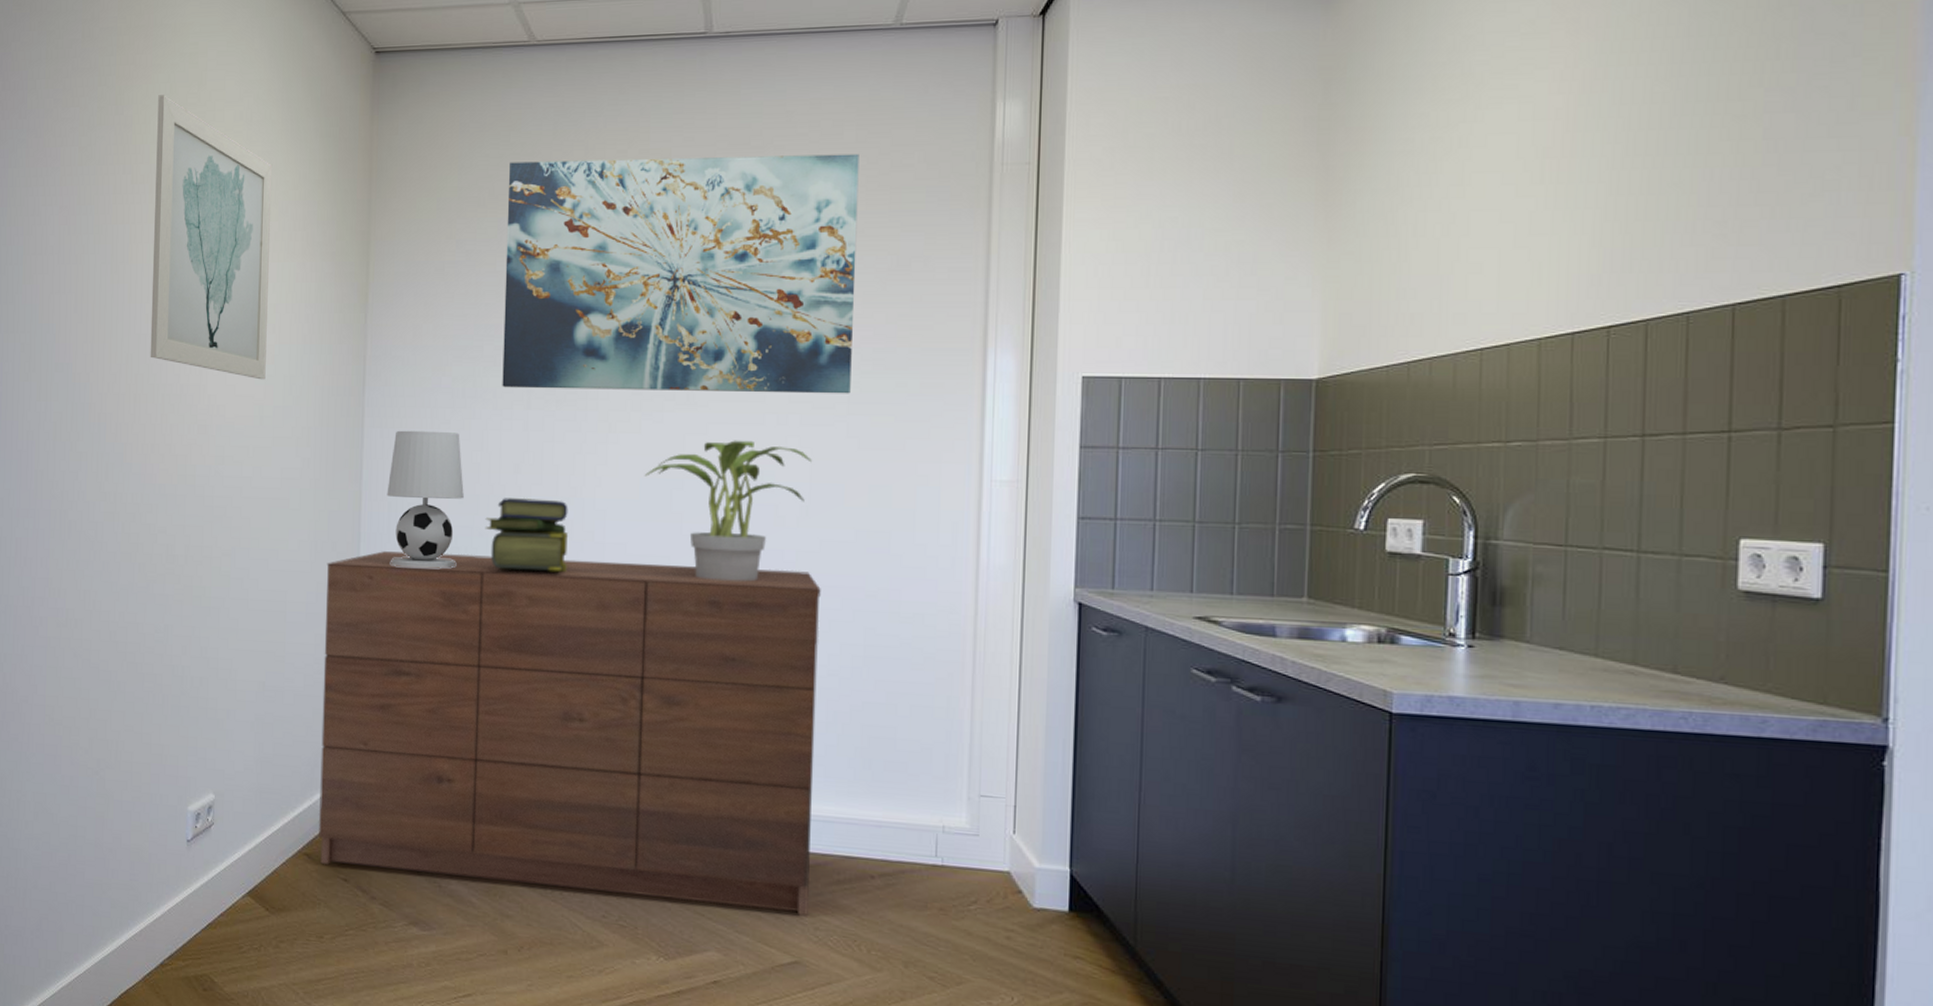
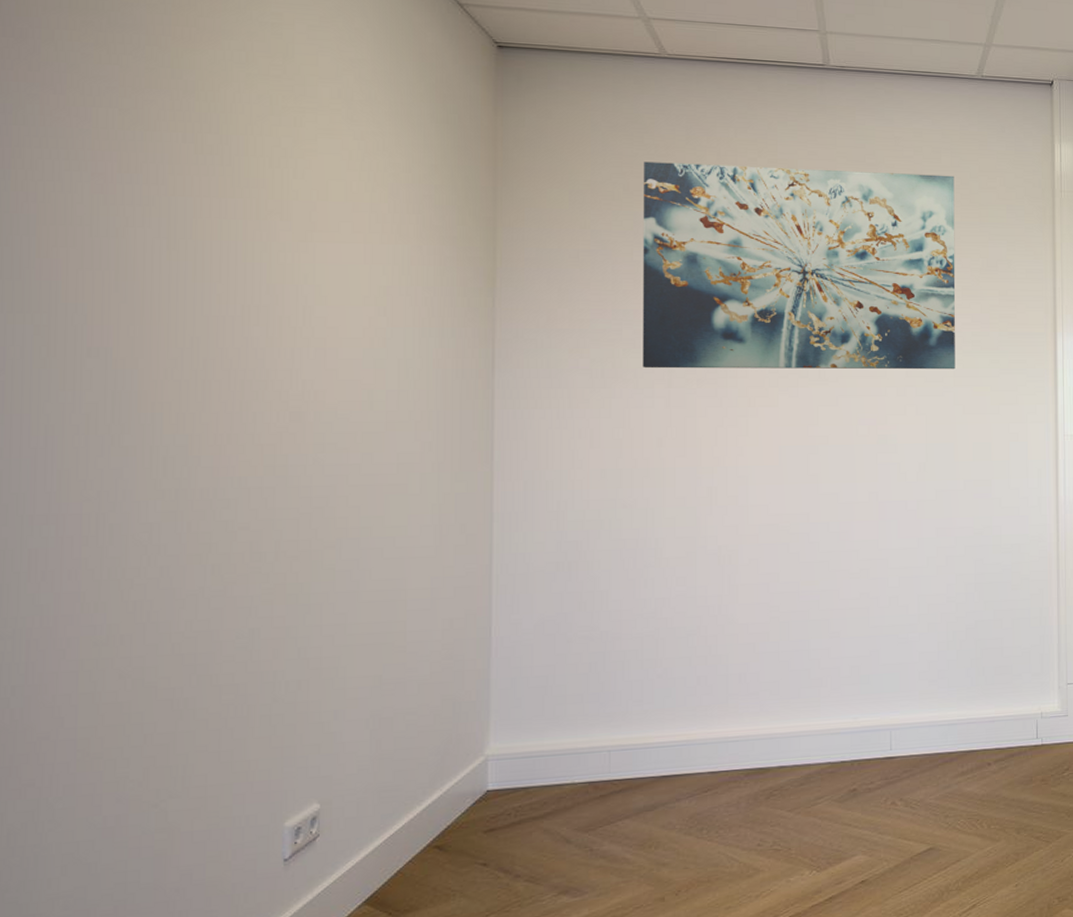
wall art: present [150,95,273,380] -> none [223,63,380,364]
dresser: present [319,551,821,915] -> none [452,517,940,853]
table lamp: present [386,430,464,569] -> none [522,410,606,544]
stack of books: present [485,497,568,572] -> none [629,469,712,538]
potted plant: present [644,440,812,582] -> none [783,410,927,531]

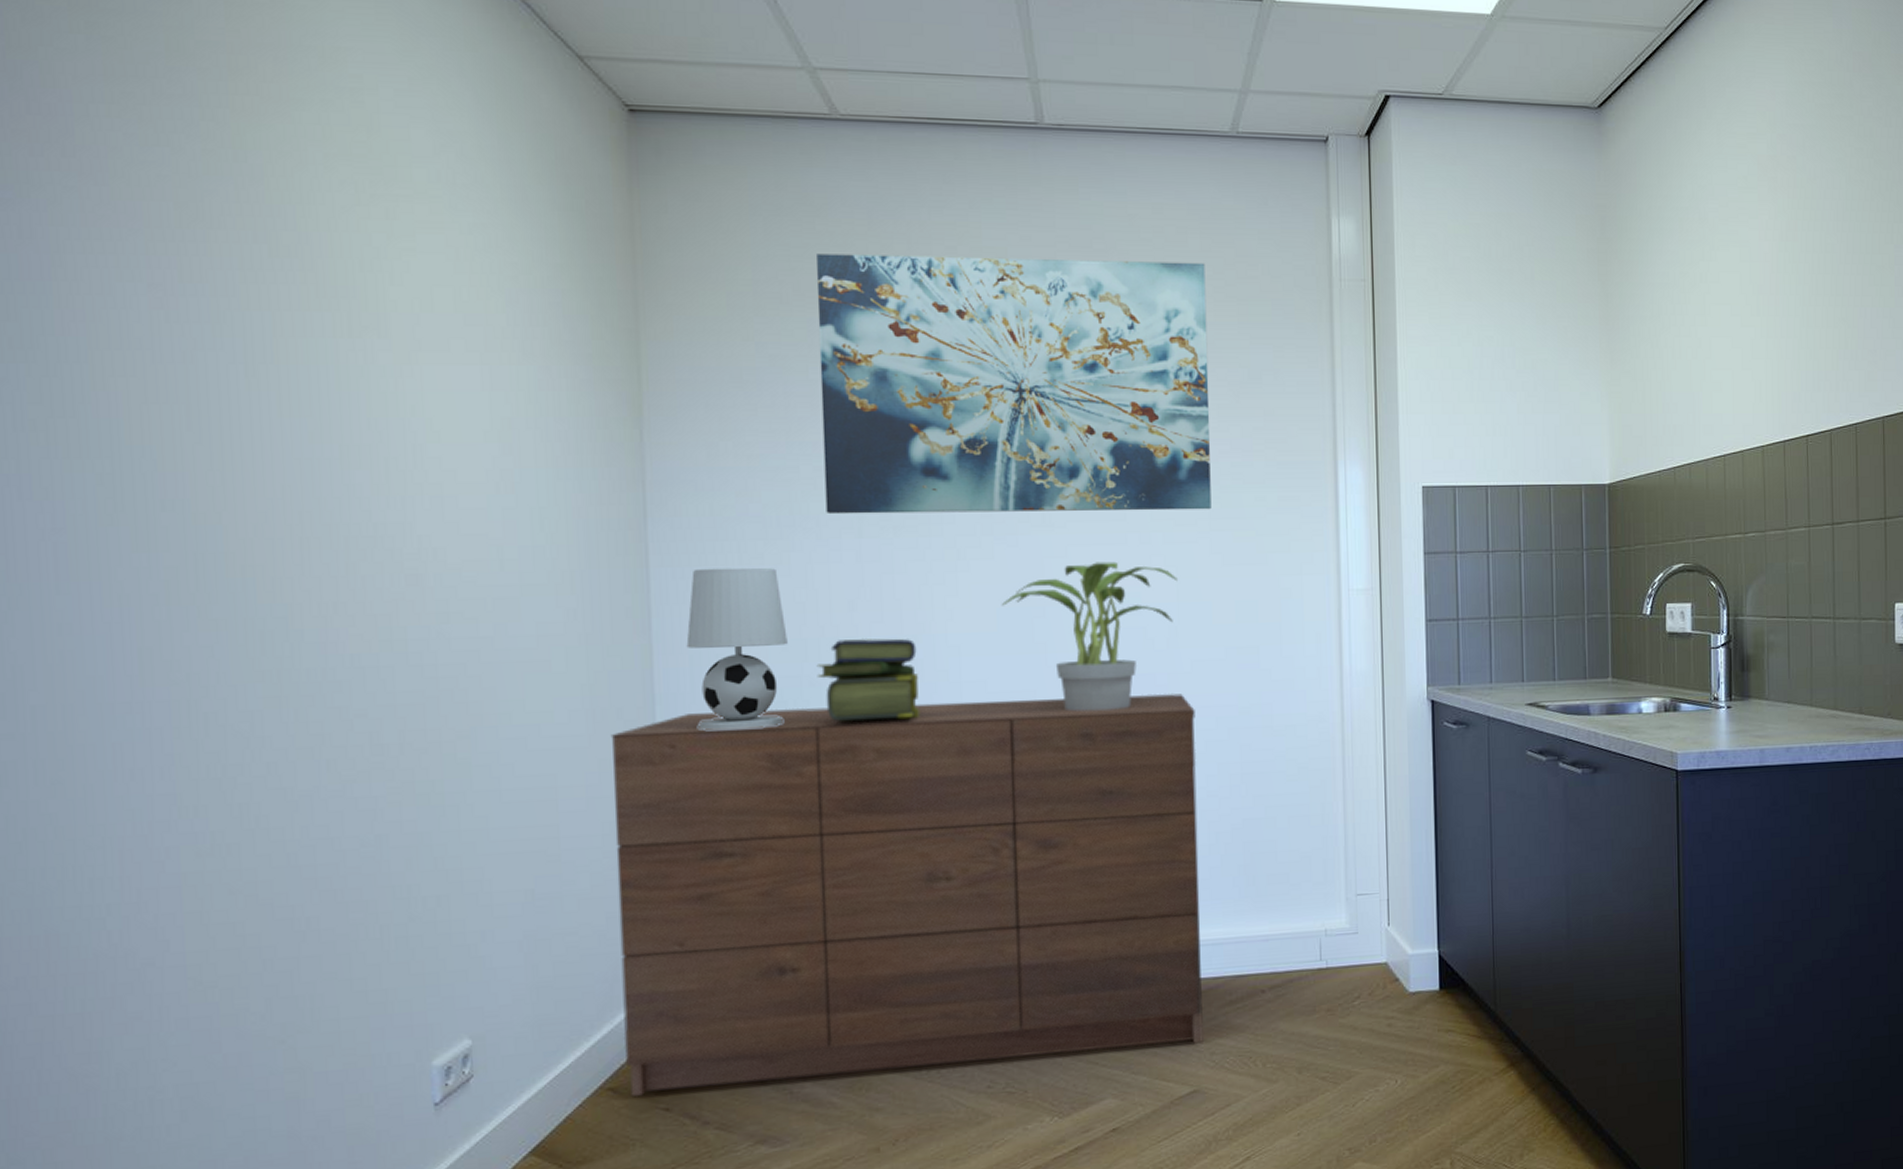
dresser: none [452,517,940,853] -> present [610,693,1204,1096]
table lamp: none [522,410,606,544] -> present [686,567,788,731]
stack of books: none [629,469,712,538] -> present [816,638,919,722]
potted plant: none [783,410,927,531] -> present [1001,561,1178,712]

